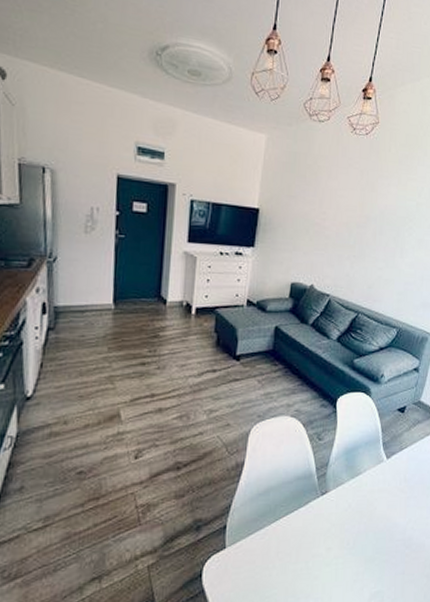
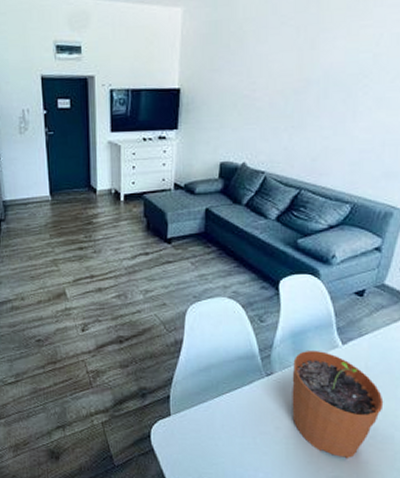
plant pot: none [342,466,418,572] -> present [292,351,384,459]

